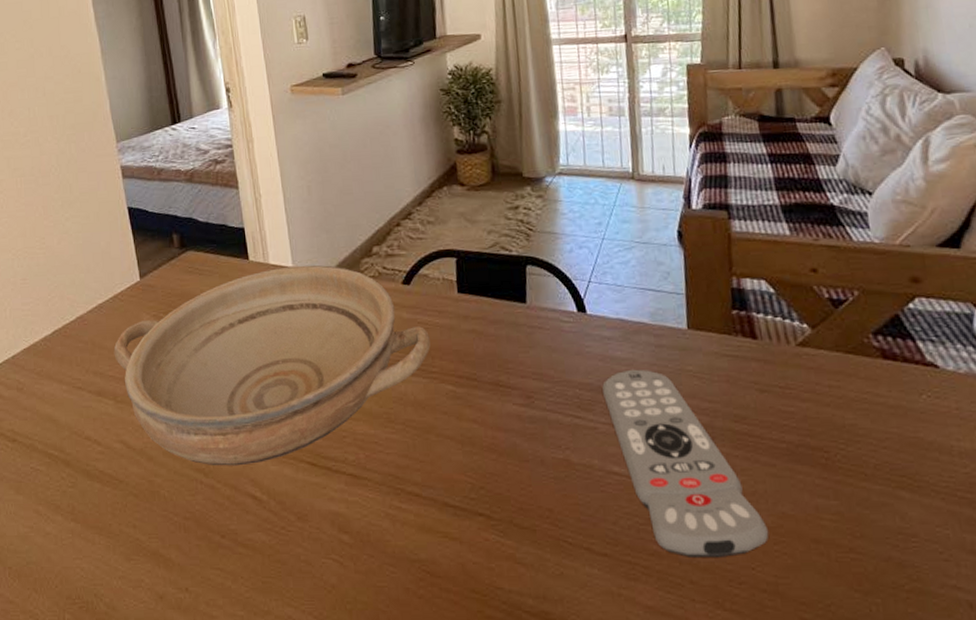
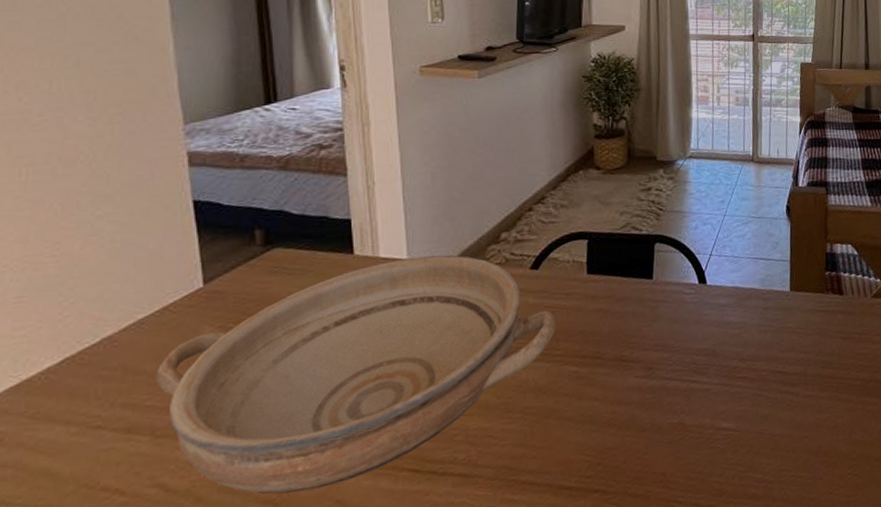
remote control: present [602,369,769,559] -> none [717,330,845,494]

